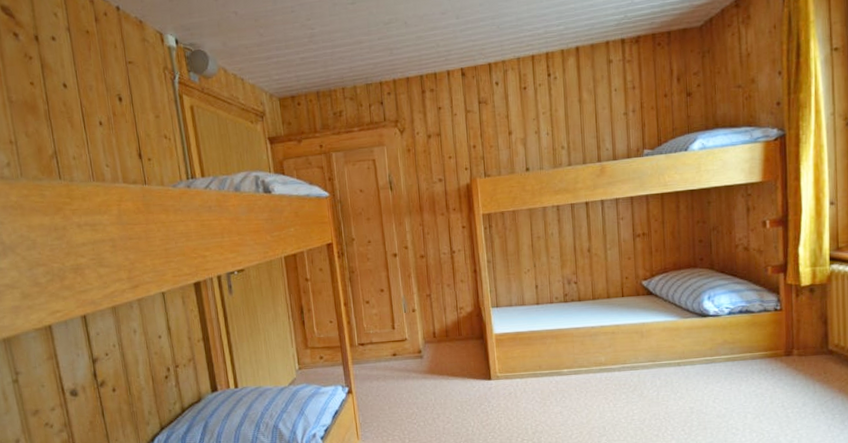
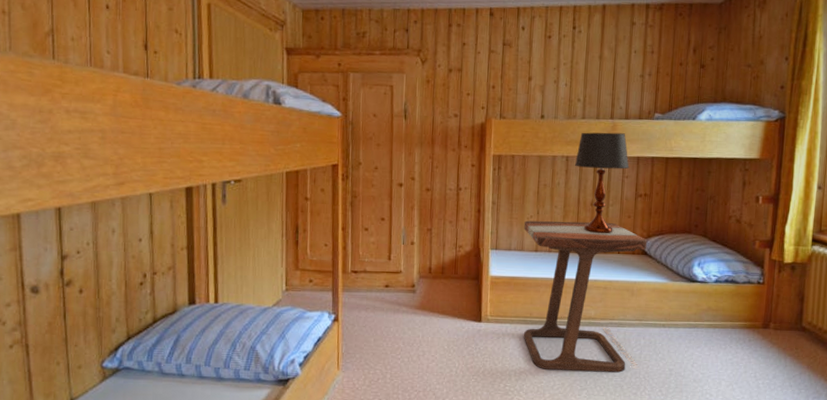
side table: none [522,267,658,420] -> present [523,220,647,373]
table lamp: none [566,174,624,280] -> present [575,132,630,234]

